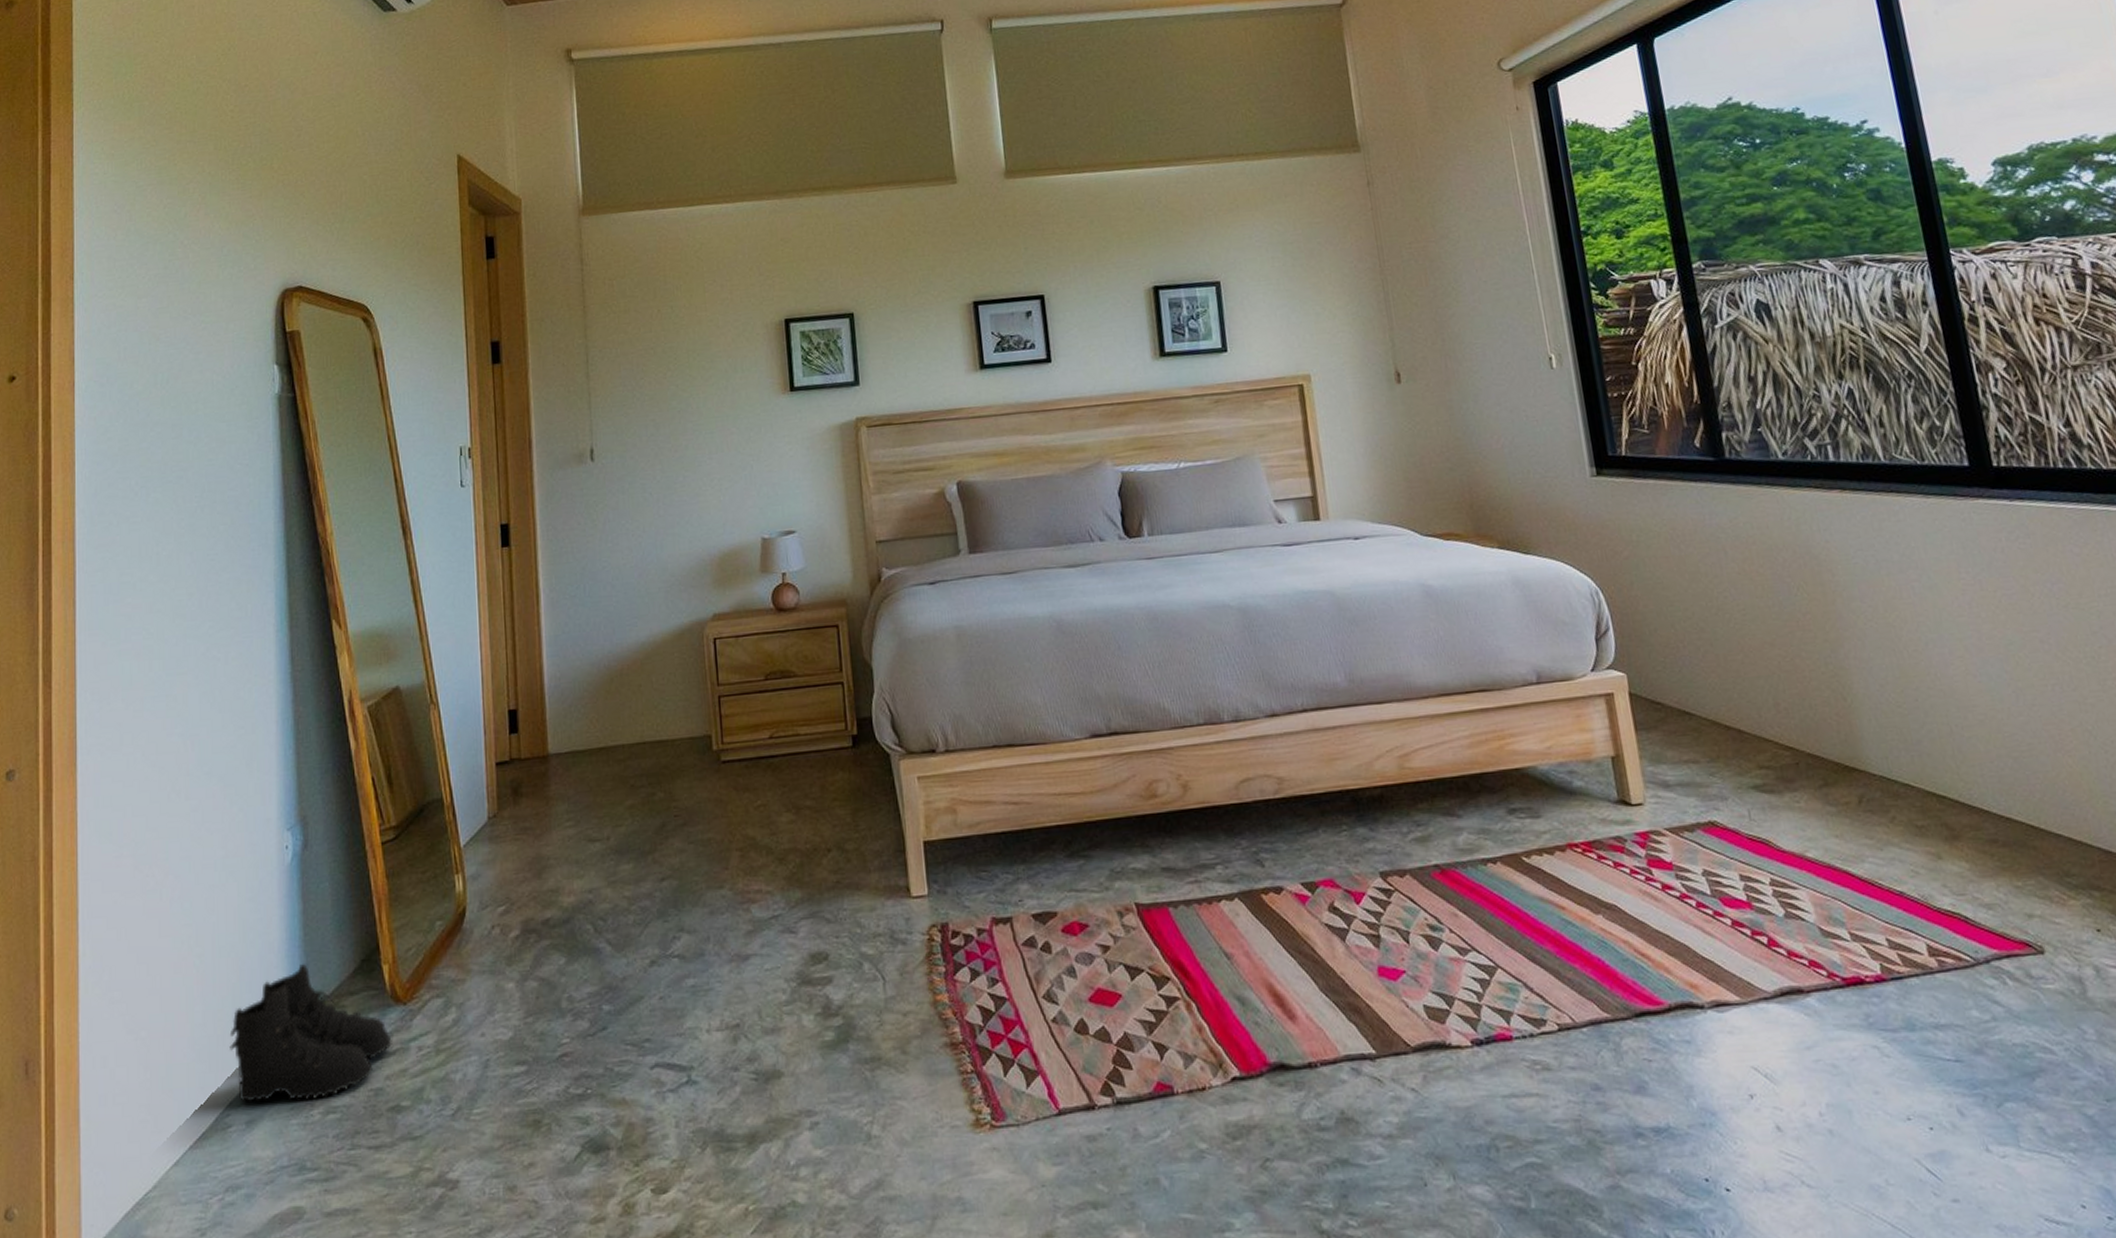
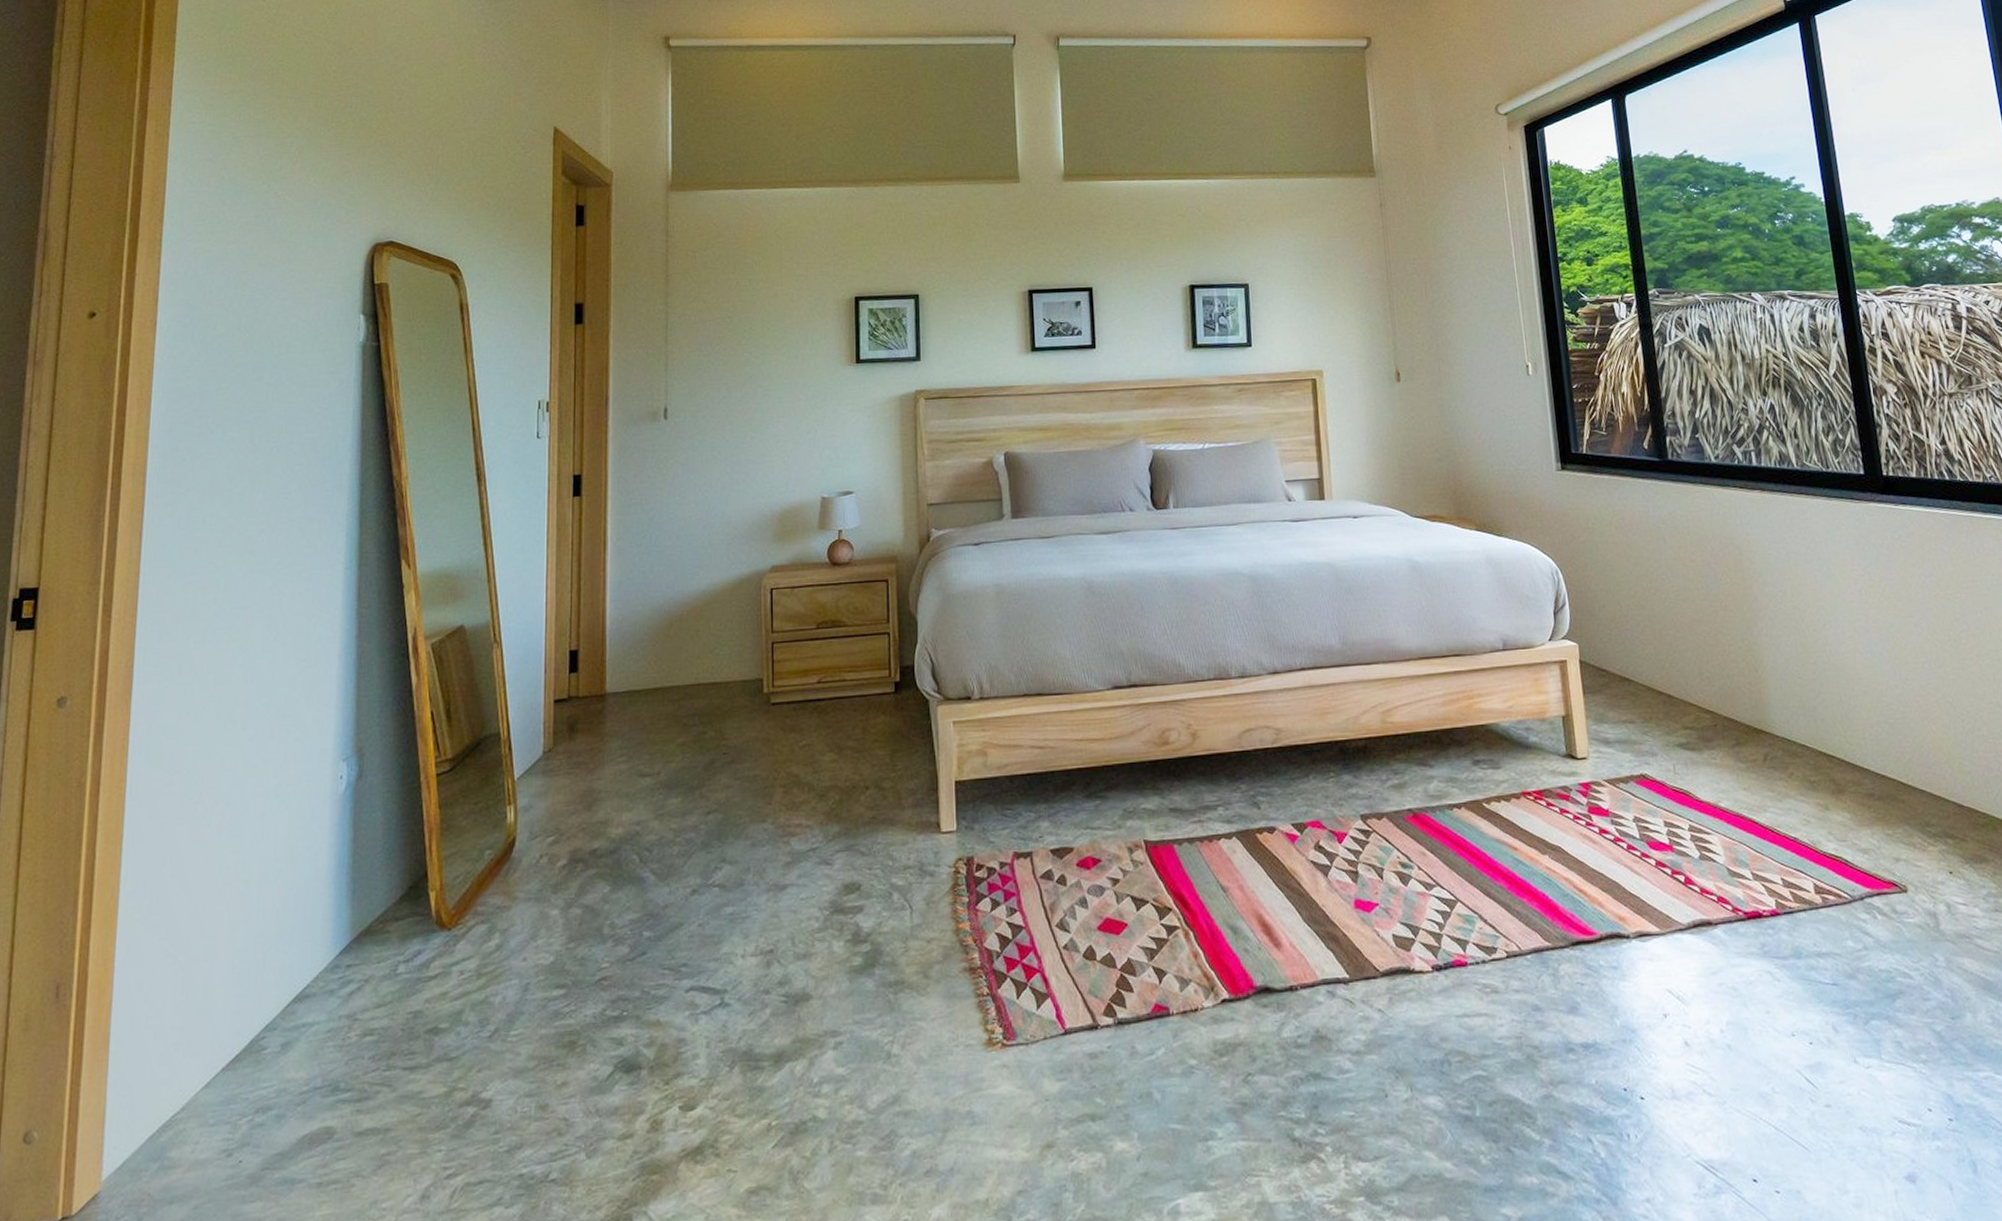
boots: present [229,964,392,1102] -> none [270,890,434,1025]

